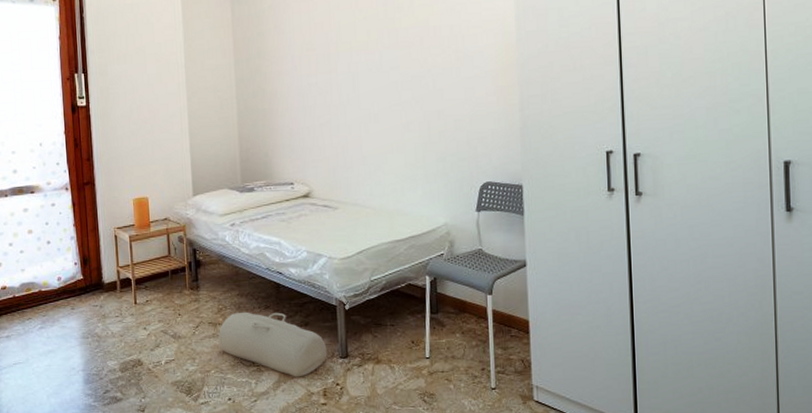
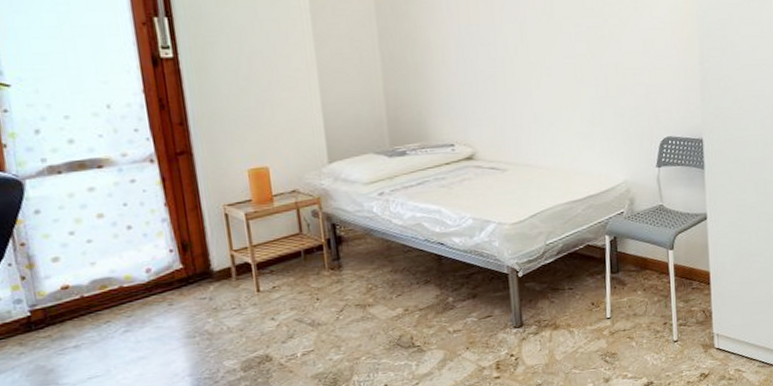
duffel bag: present [218,311,327,377] -> none [368,286,500,354]

